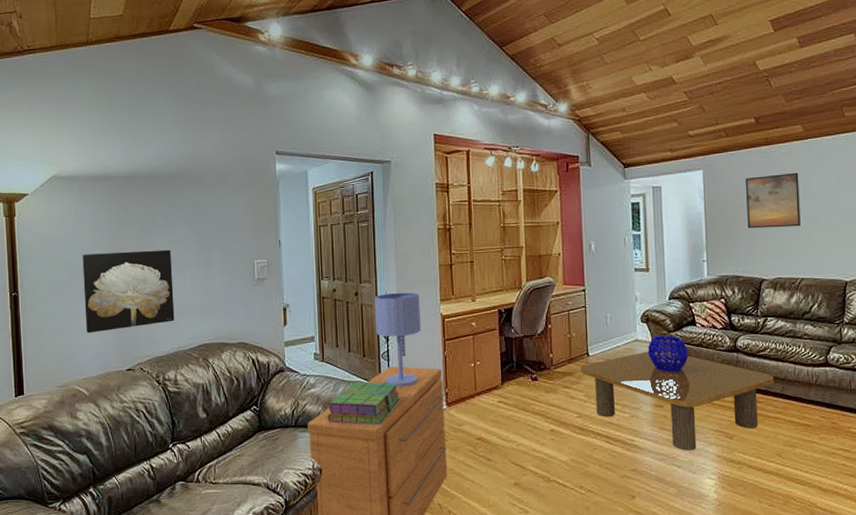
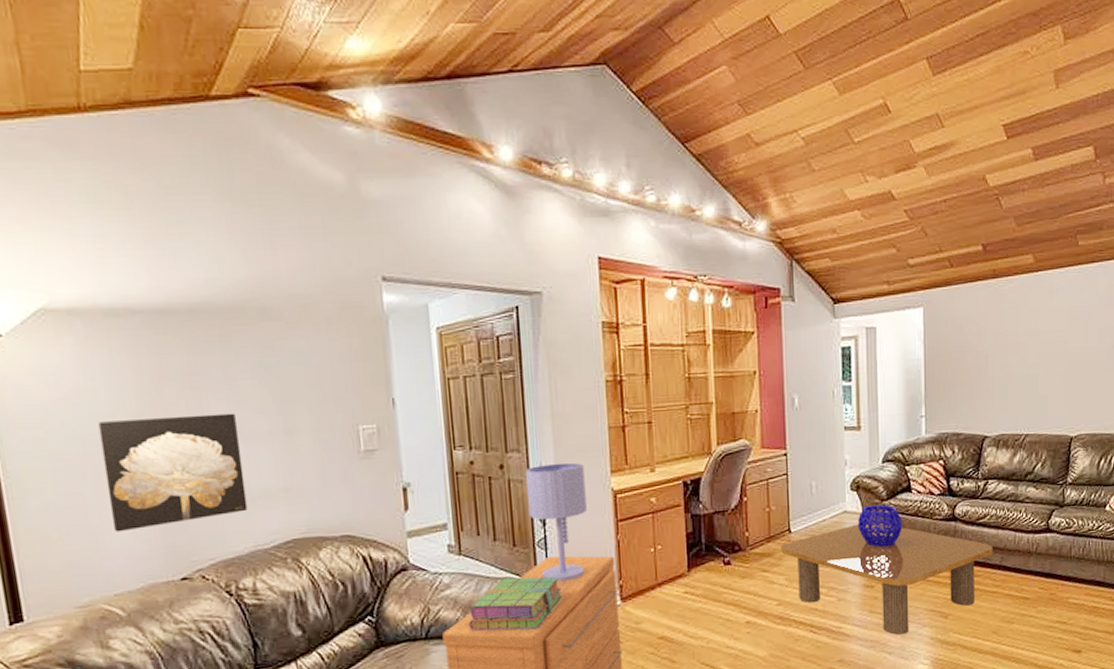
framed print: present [745,172,801,229] -> none [969,311,1027,378]

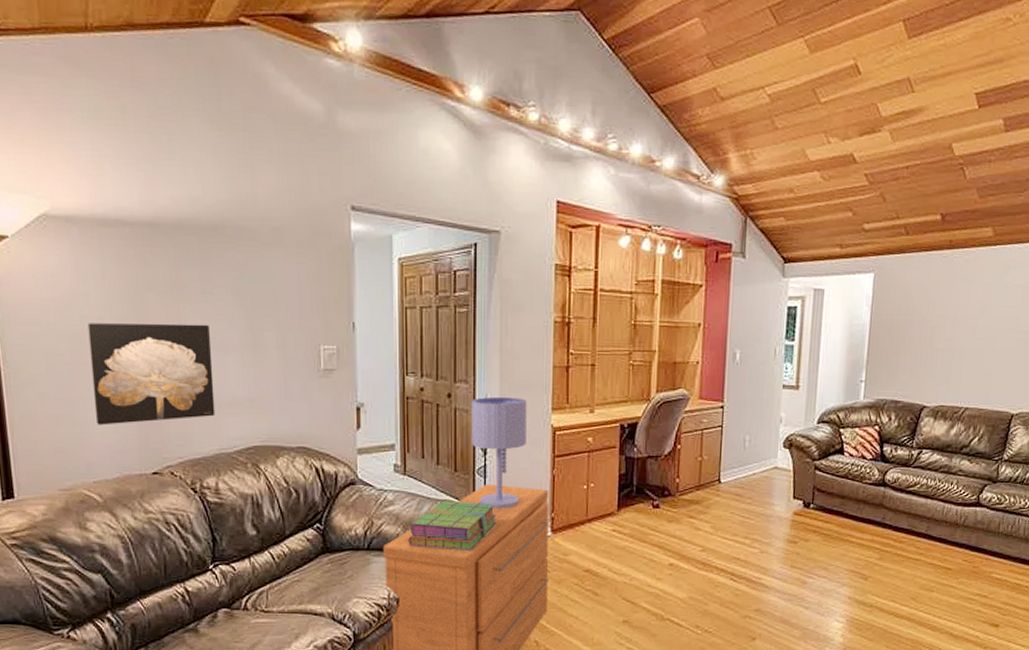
coffee table: present [781,523,993,635] -> none [709,481,920,591]
decorative bowl: present [857,504,903,547] -> none [786,464,832,505]

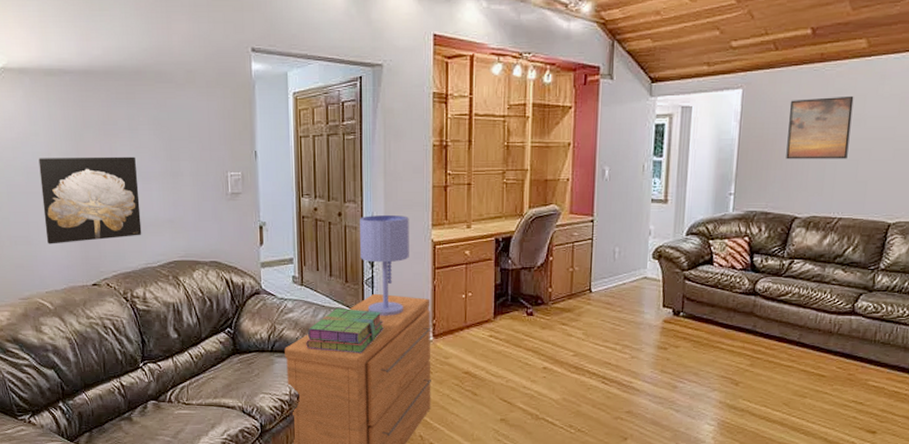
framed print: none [915,284,980,348] -> present [786,95,854,160]

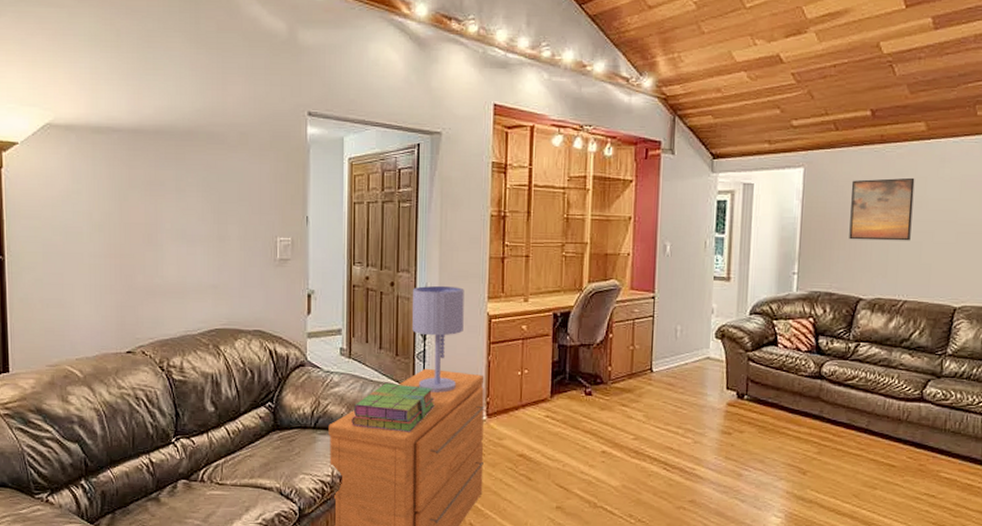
wall art: present [38,156,142,244] -> none [79,217,183,308]

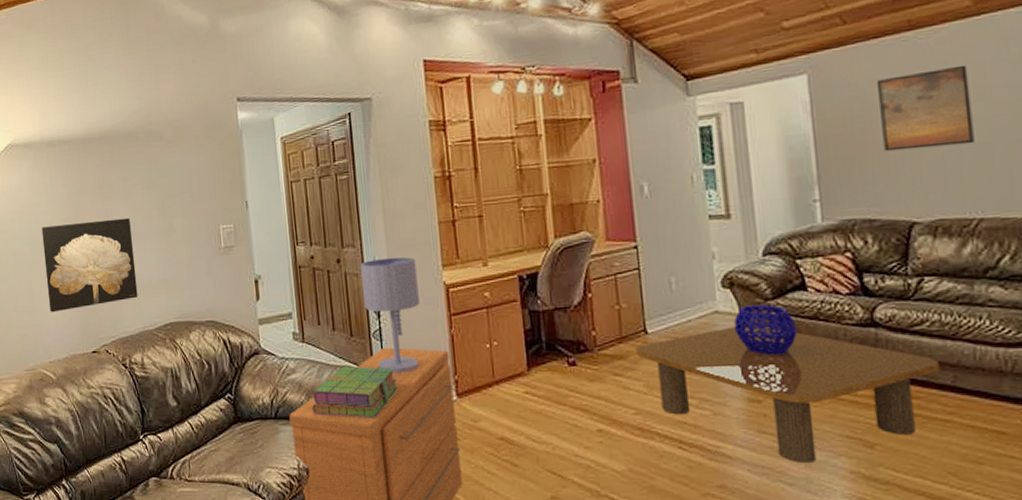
wall art: none [79,217,183,308] -> present [41,217,138,313]
coffee table: none [641,371,860,484] -> present [636,326,939,462]
decorative bowl: none [719,355,766,397] -> present [733,305,798,355]

